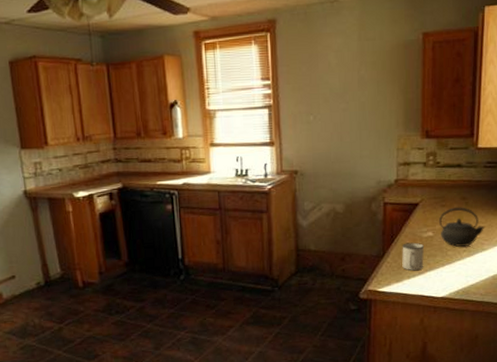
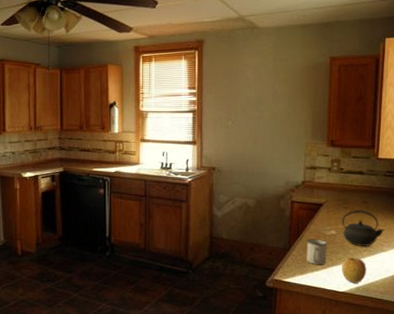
apple: none [440,259,466,287] -> present [342,258,367,283]

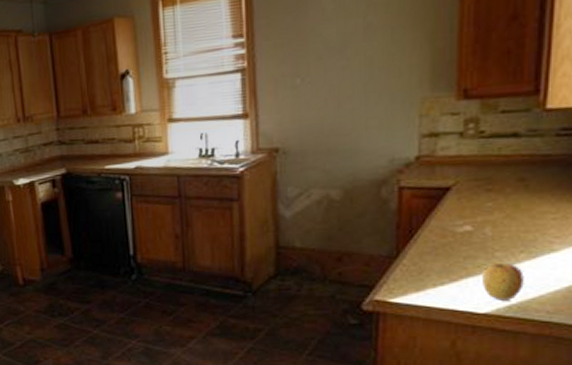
mug: present [307,239,328,266] -> none [425,239,460,277]
kettle: present [342,210,385,246] -> none [483,191,556,246]

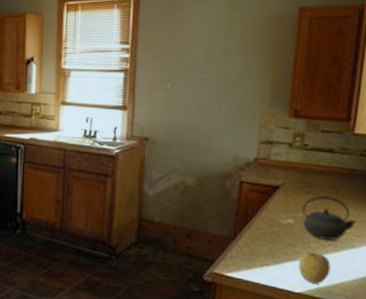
kettle: none [483,191,556,246] -> present [302,195,357,240]

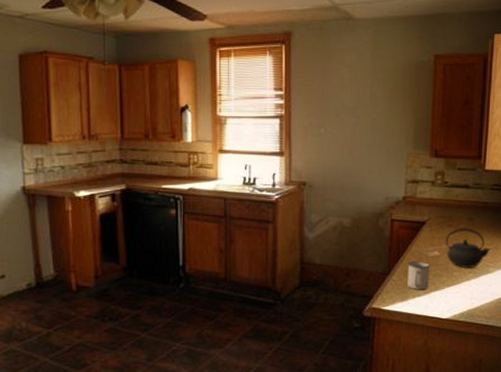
mug: none [255,227,283,260] -> present [407,261,431,291]
apple: present [299,252,331,284] -> none [445,281,471,309]

